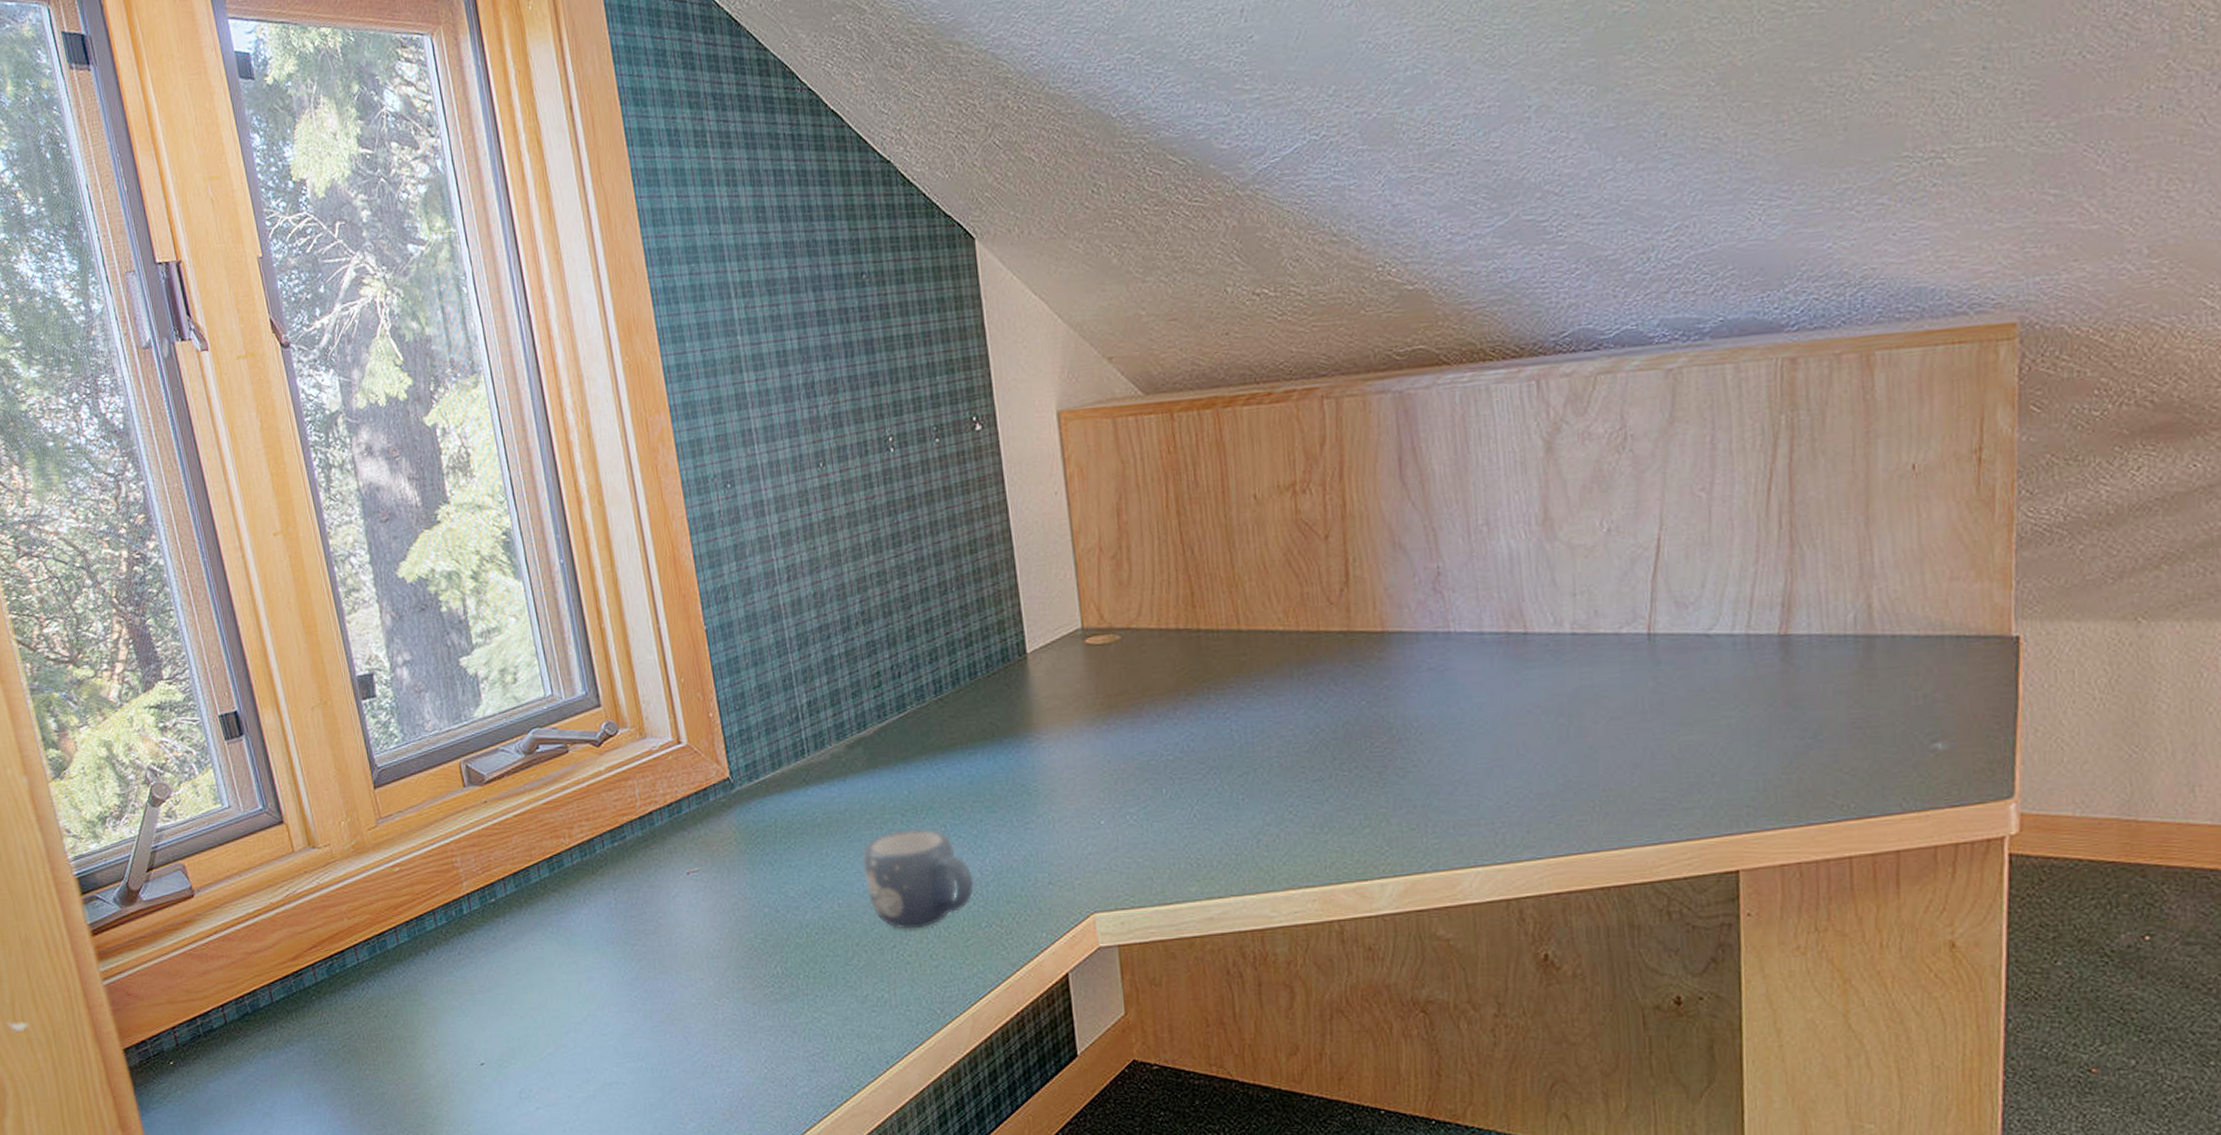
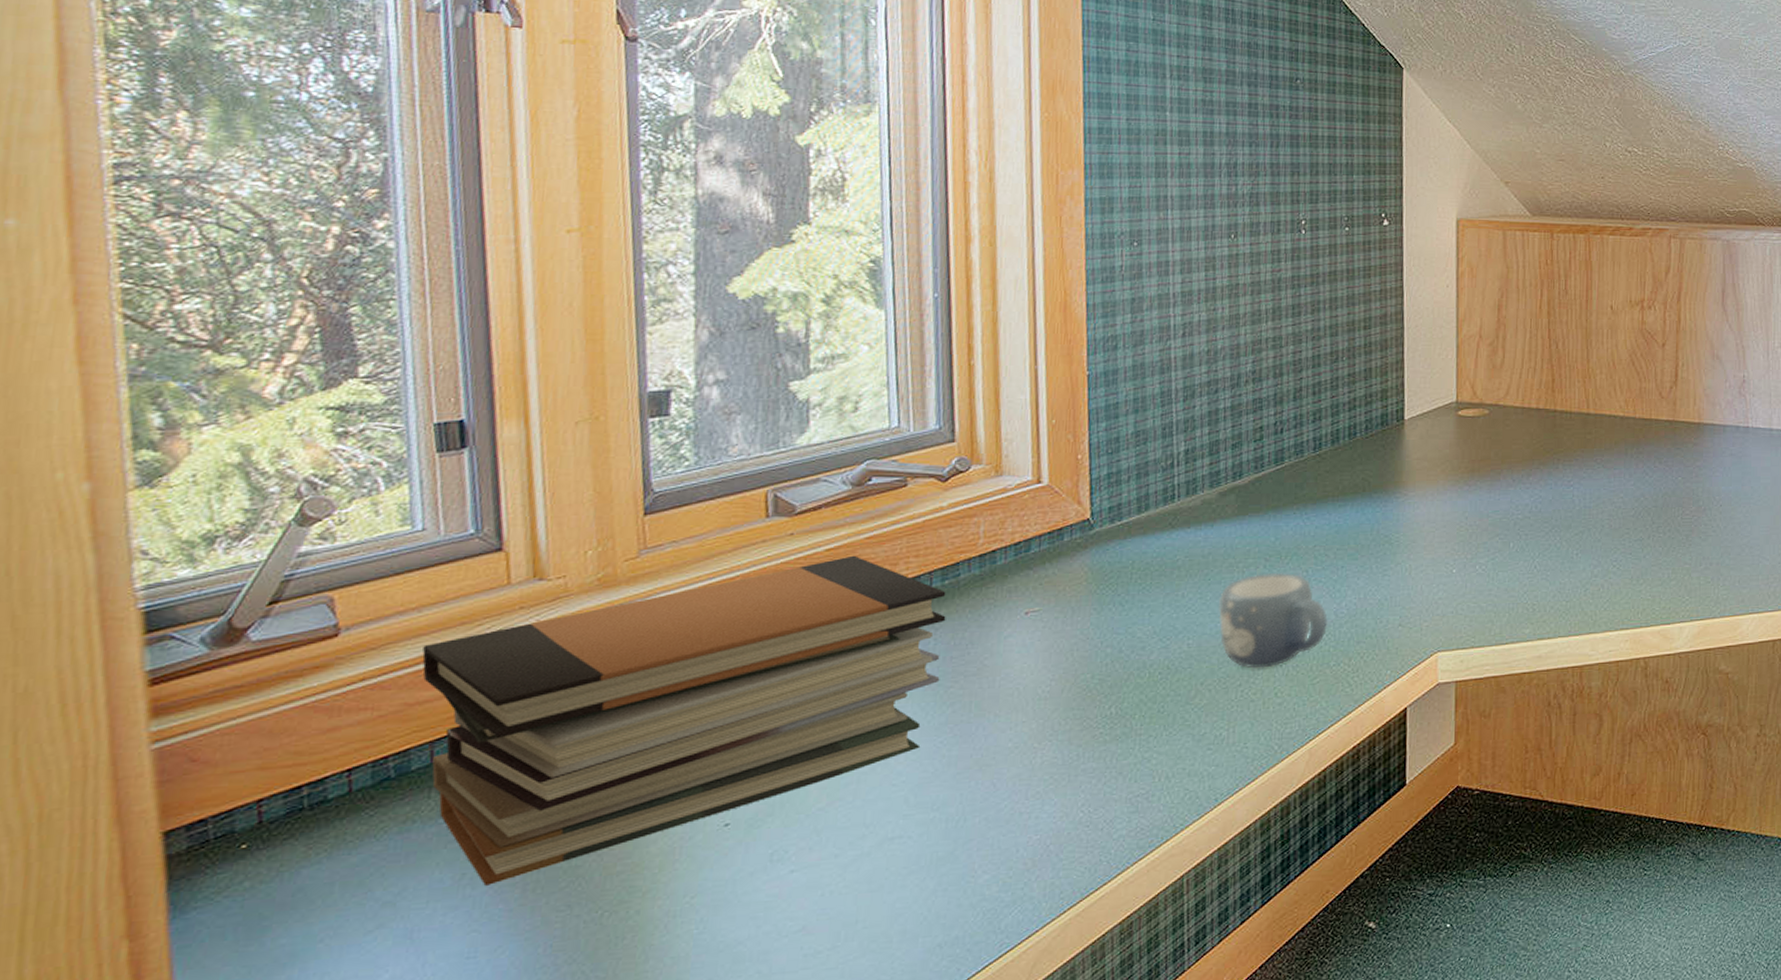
book stack: none [248,820,625,1105] -> present [422,555,946,886]

